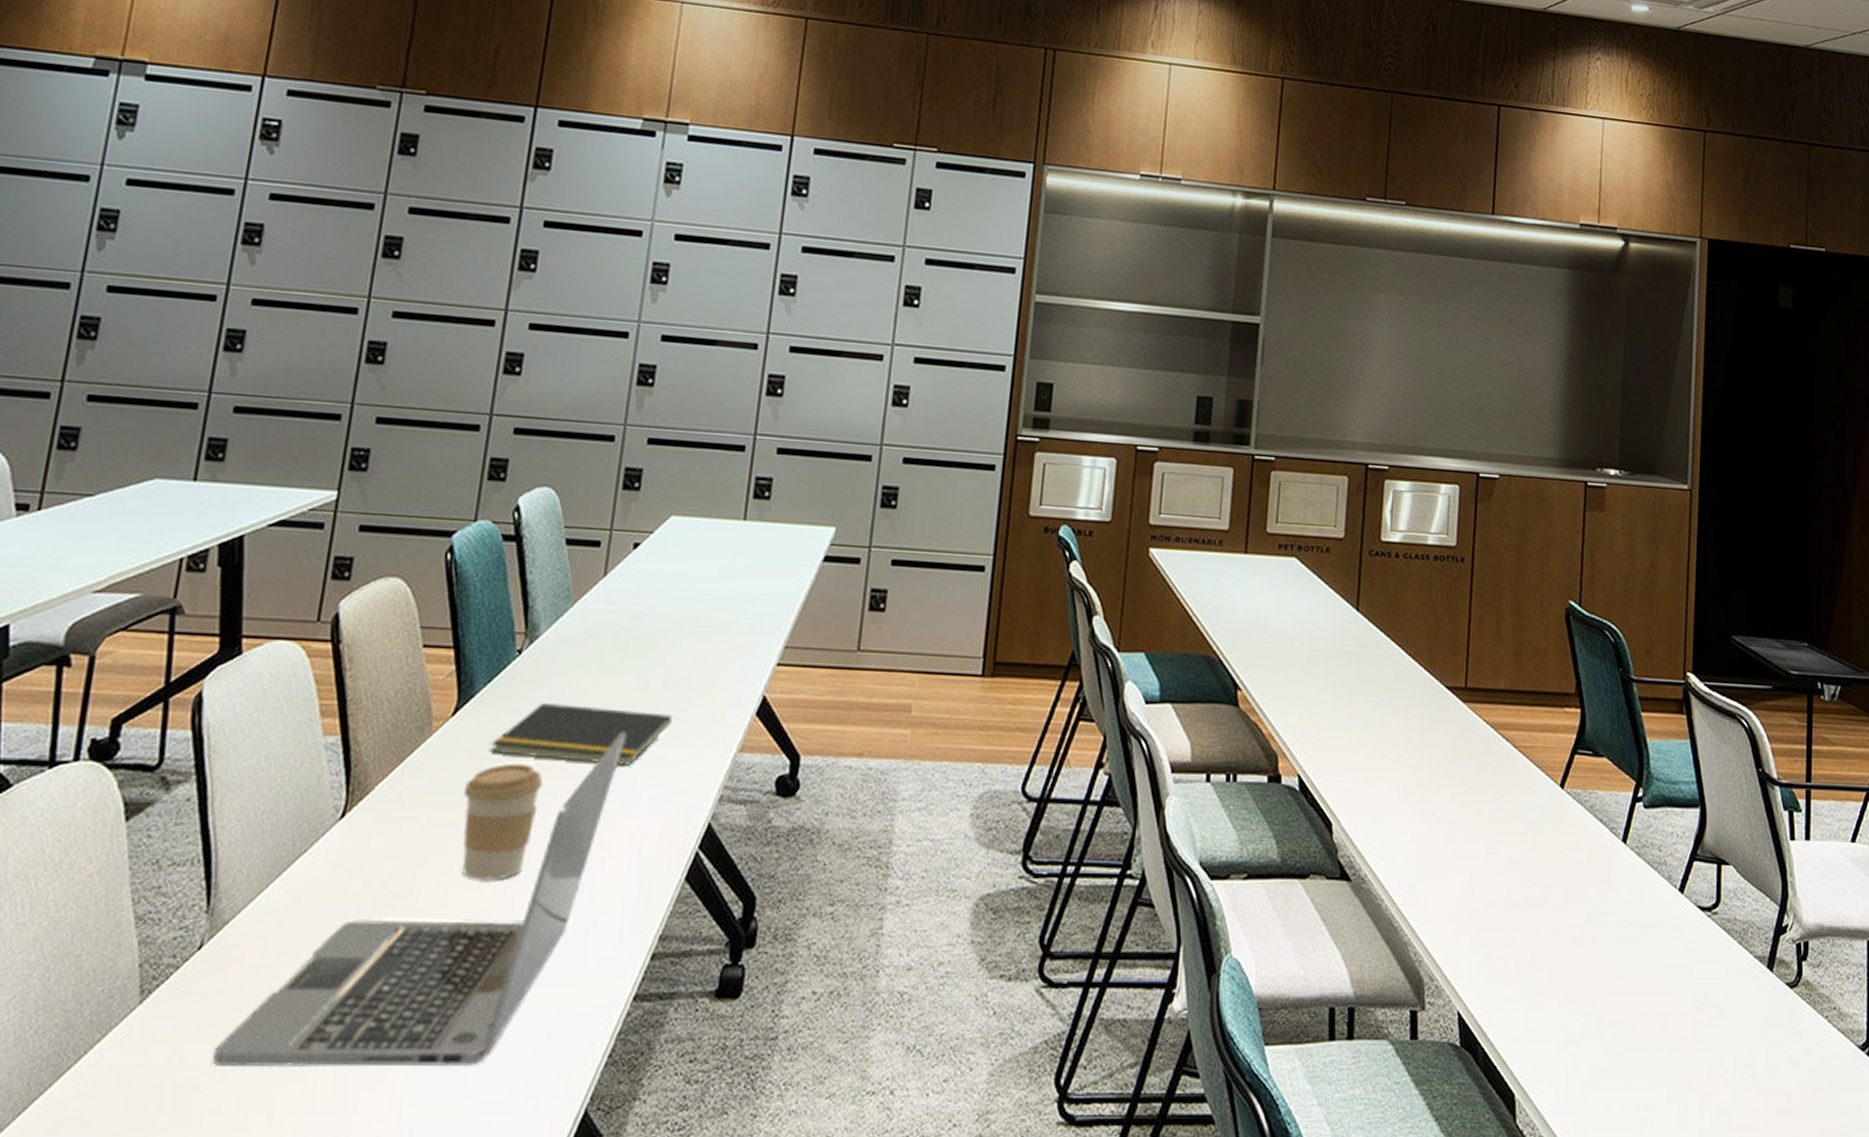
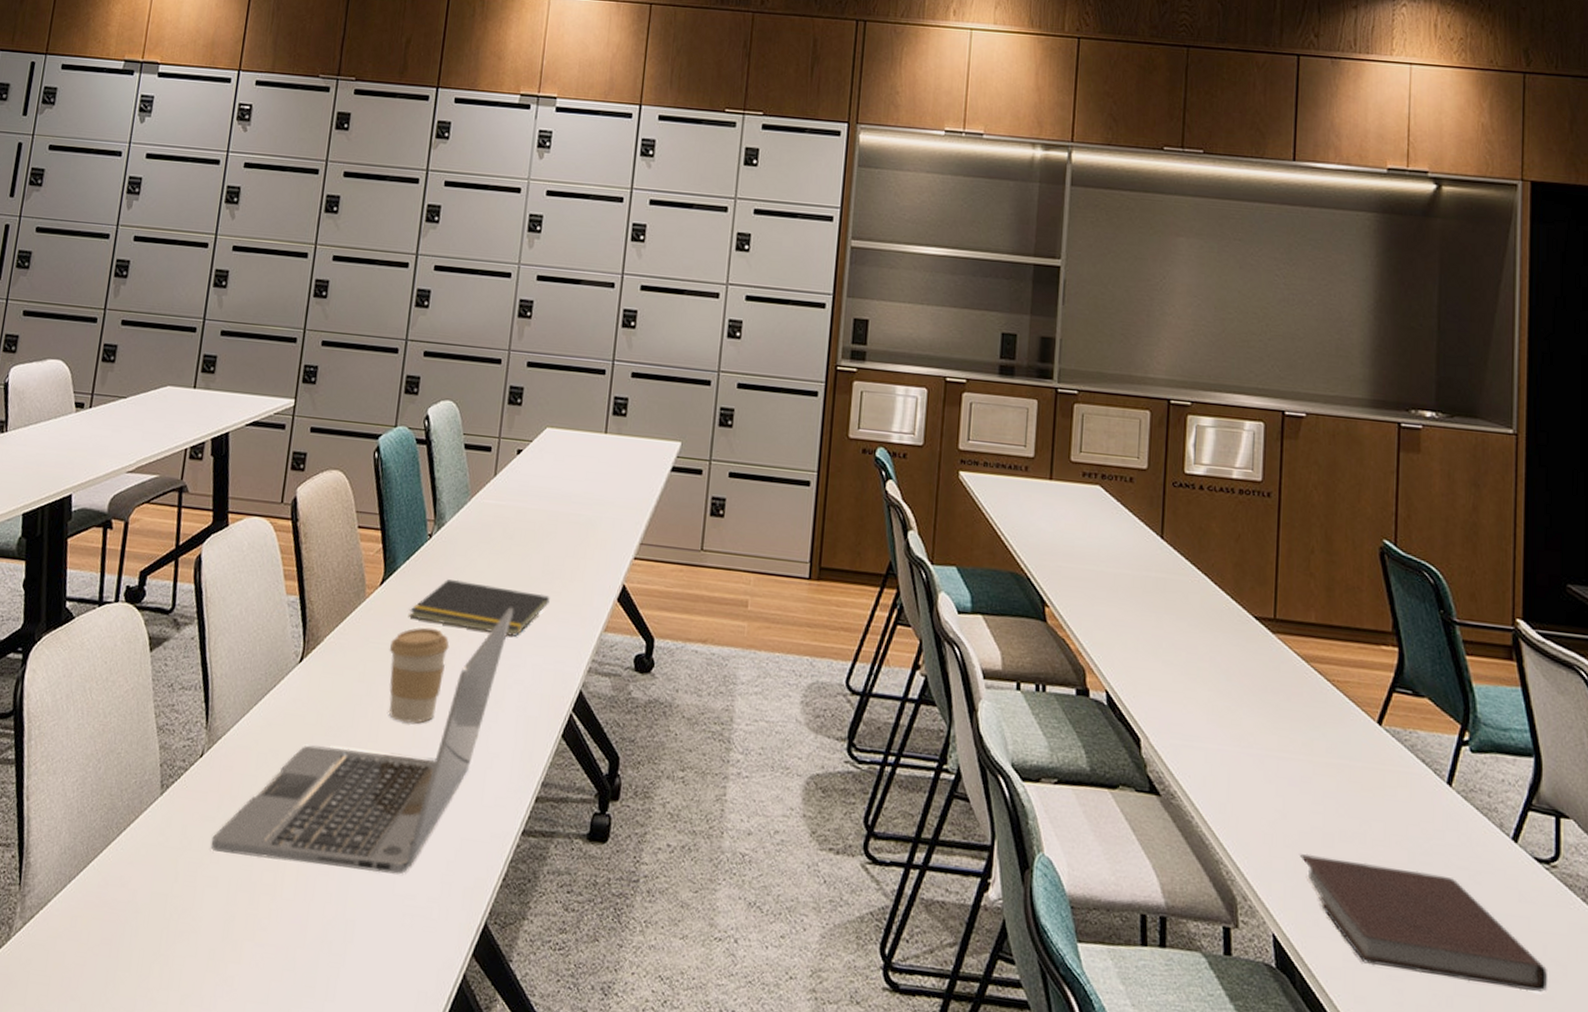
notebook: none [1485,925,1707,1038] -> present [1300,853,1547,992]

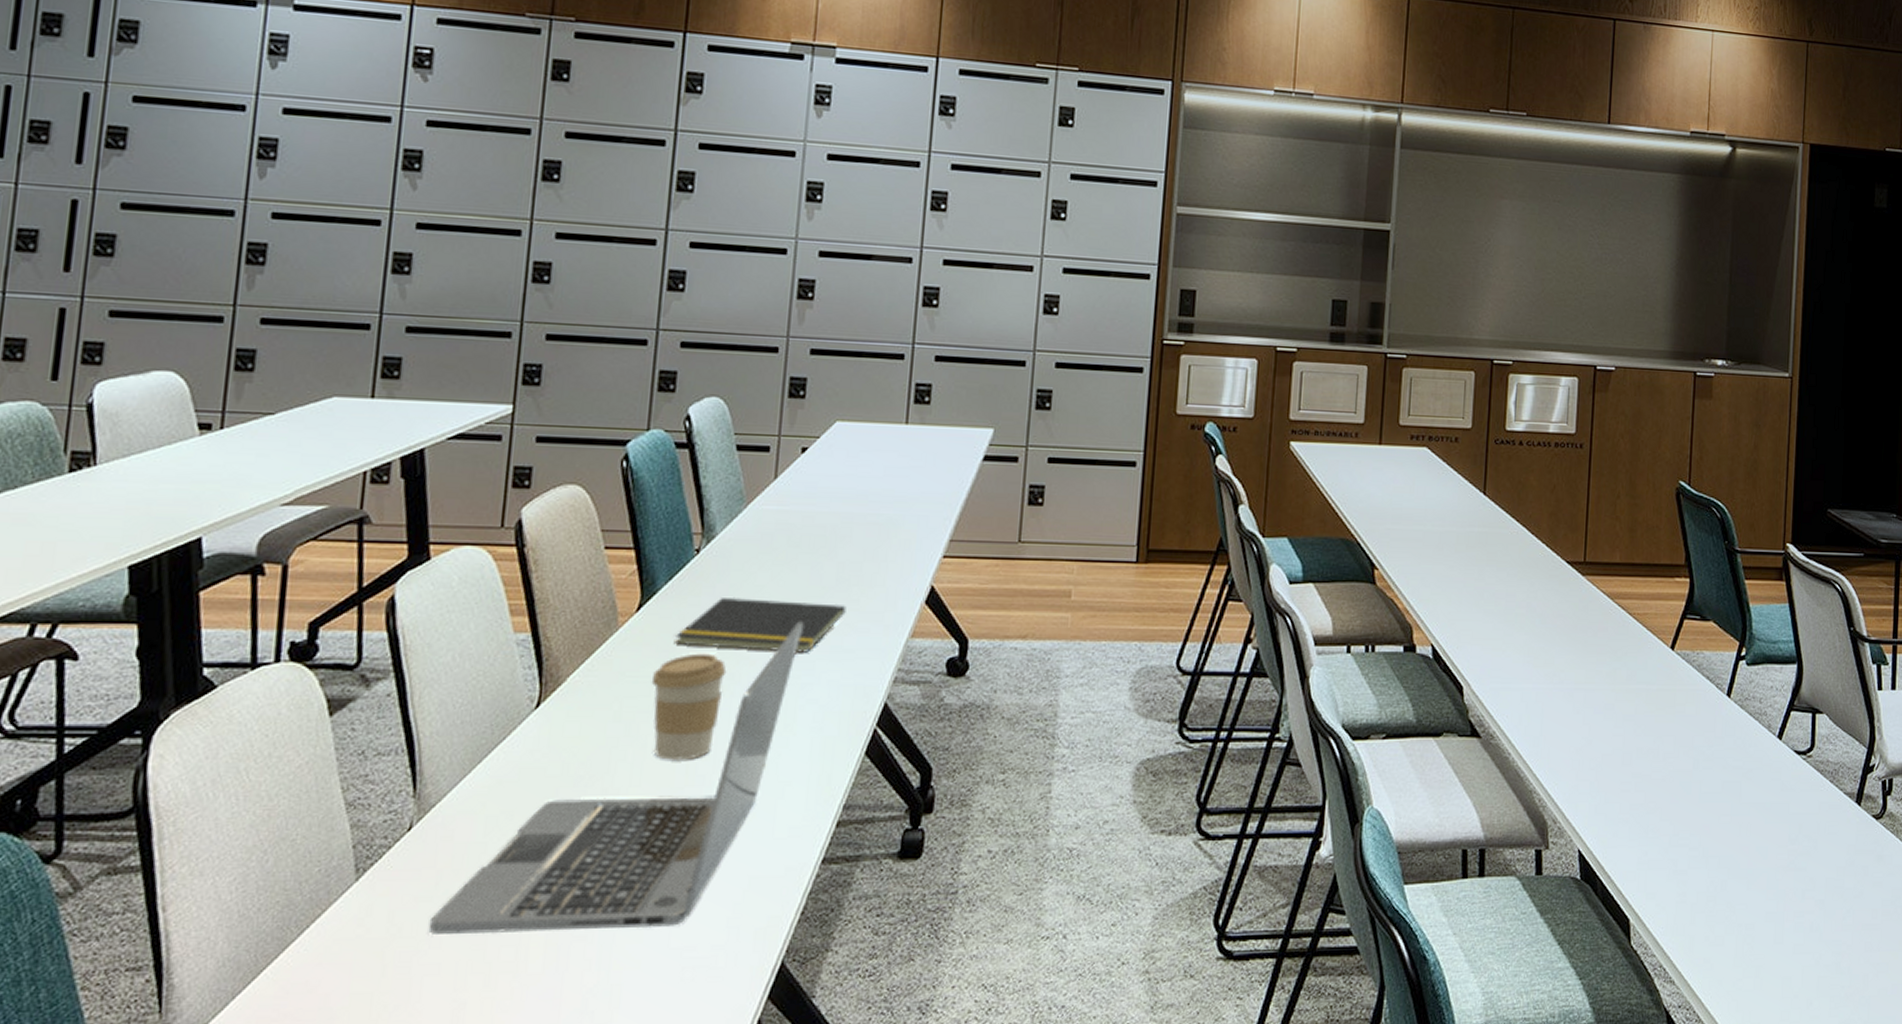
notebook: present [1300,853,1547,992] -> none [1603,773,1801,866]

